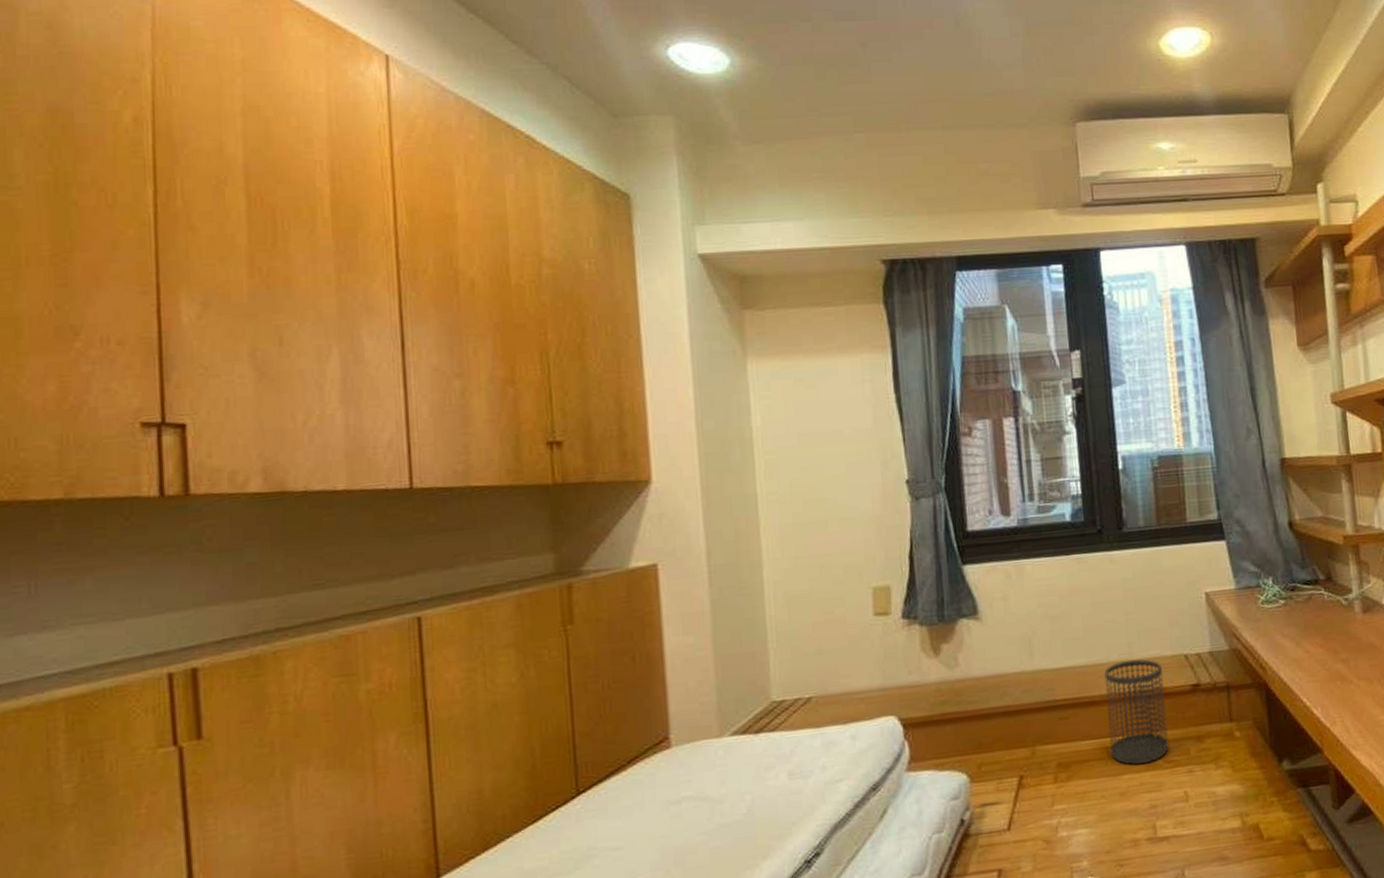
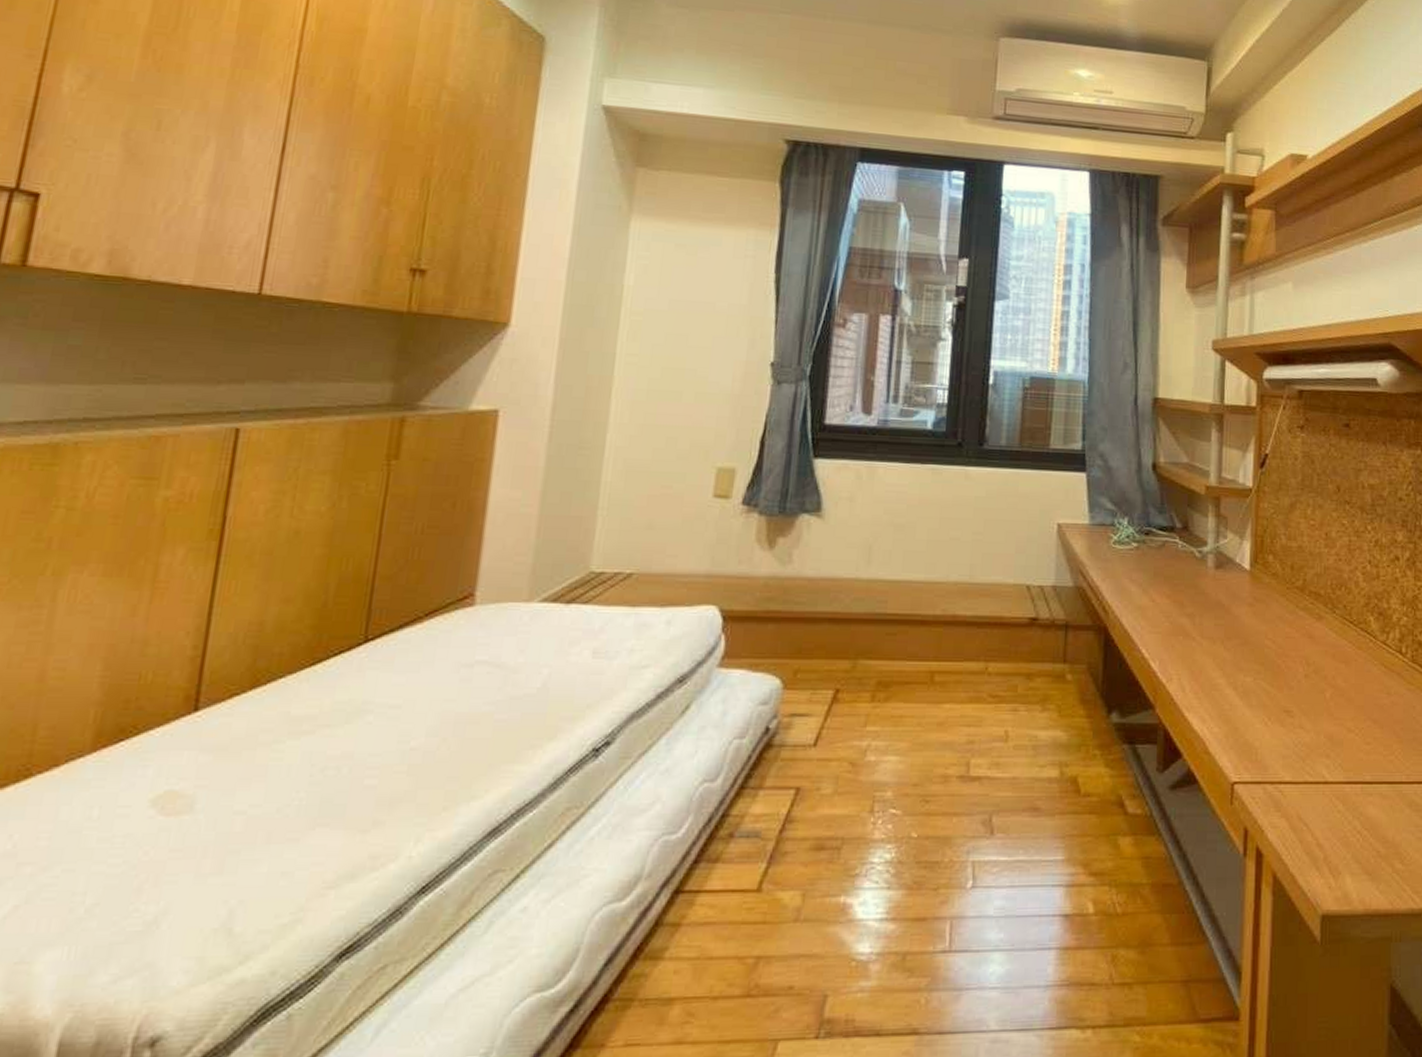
wastebasket: present [1104,659,1169,765] -> none [935,583,1002,695]

